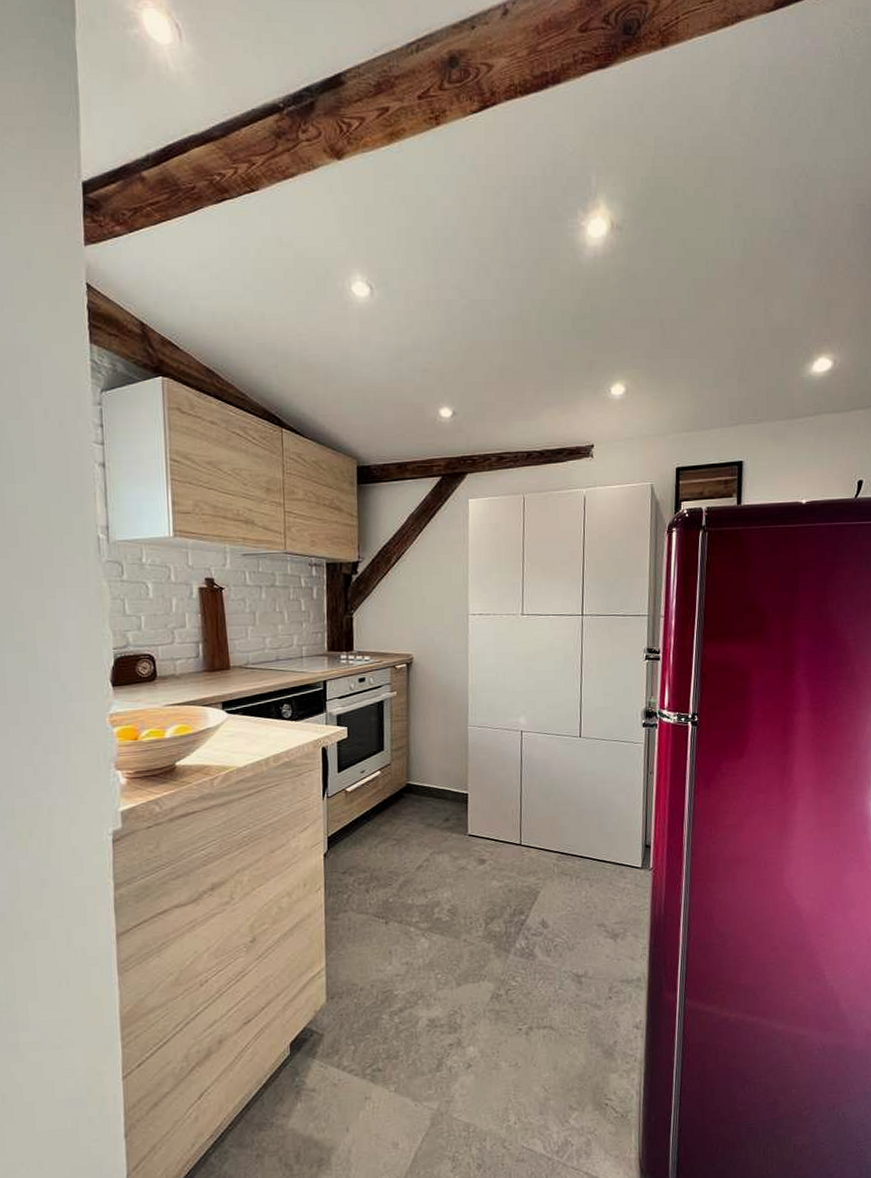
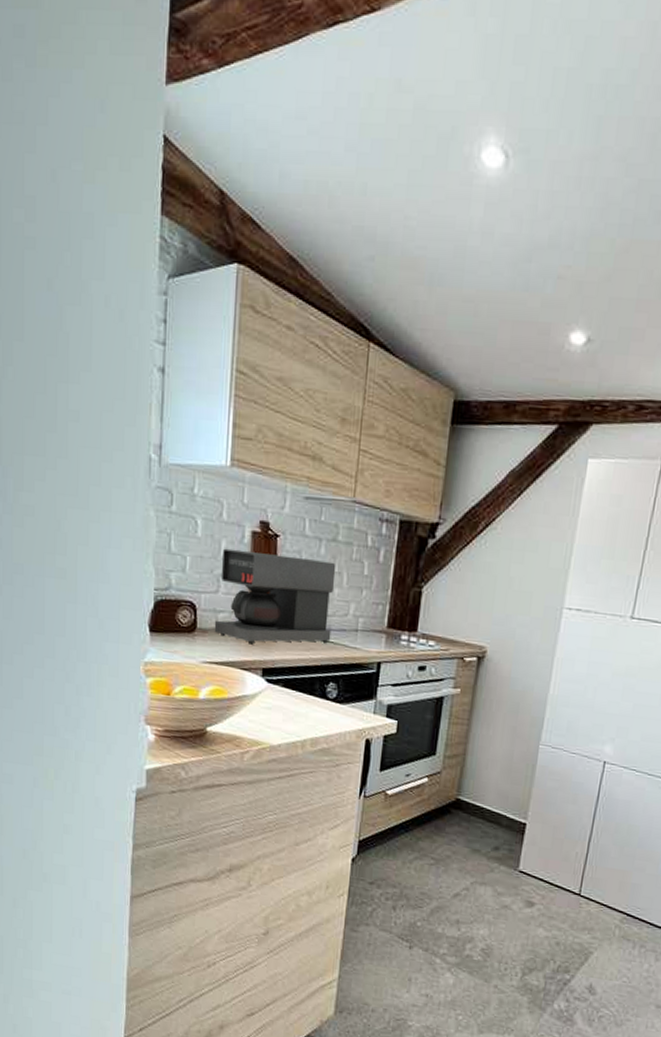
coffee maker: none [173,603,280,683] -> present [214,548,336,645]

